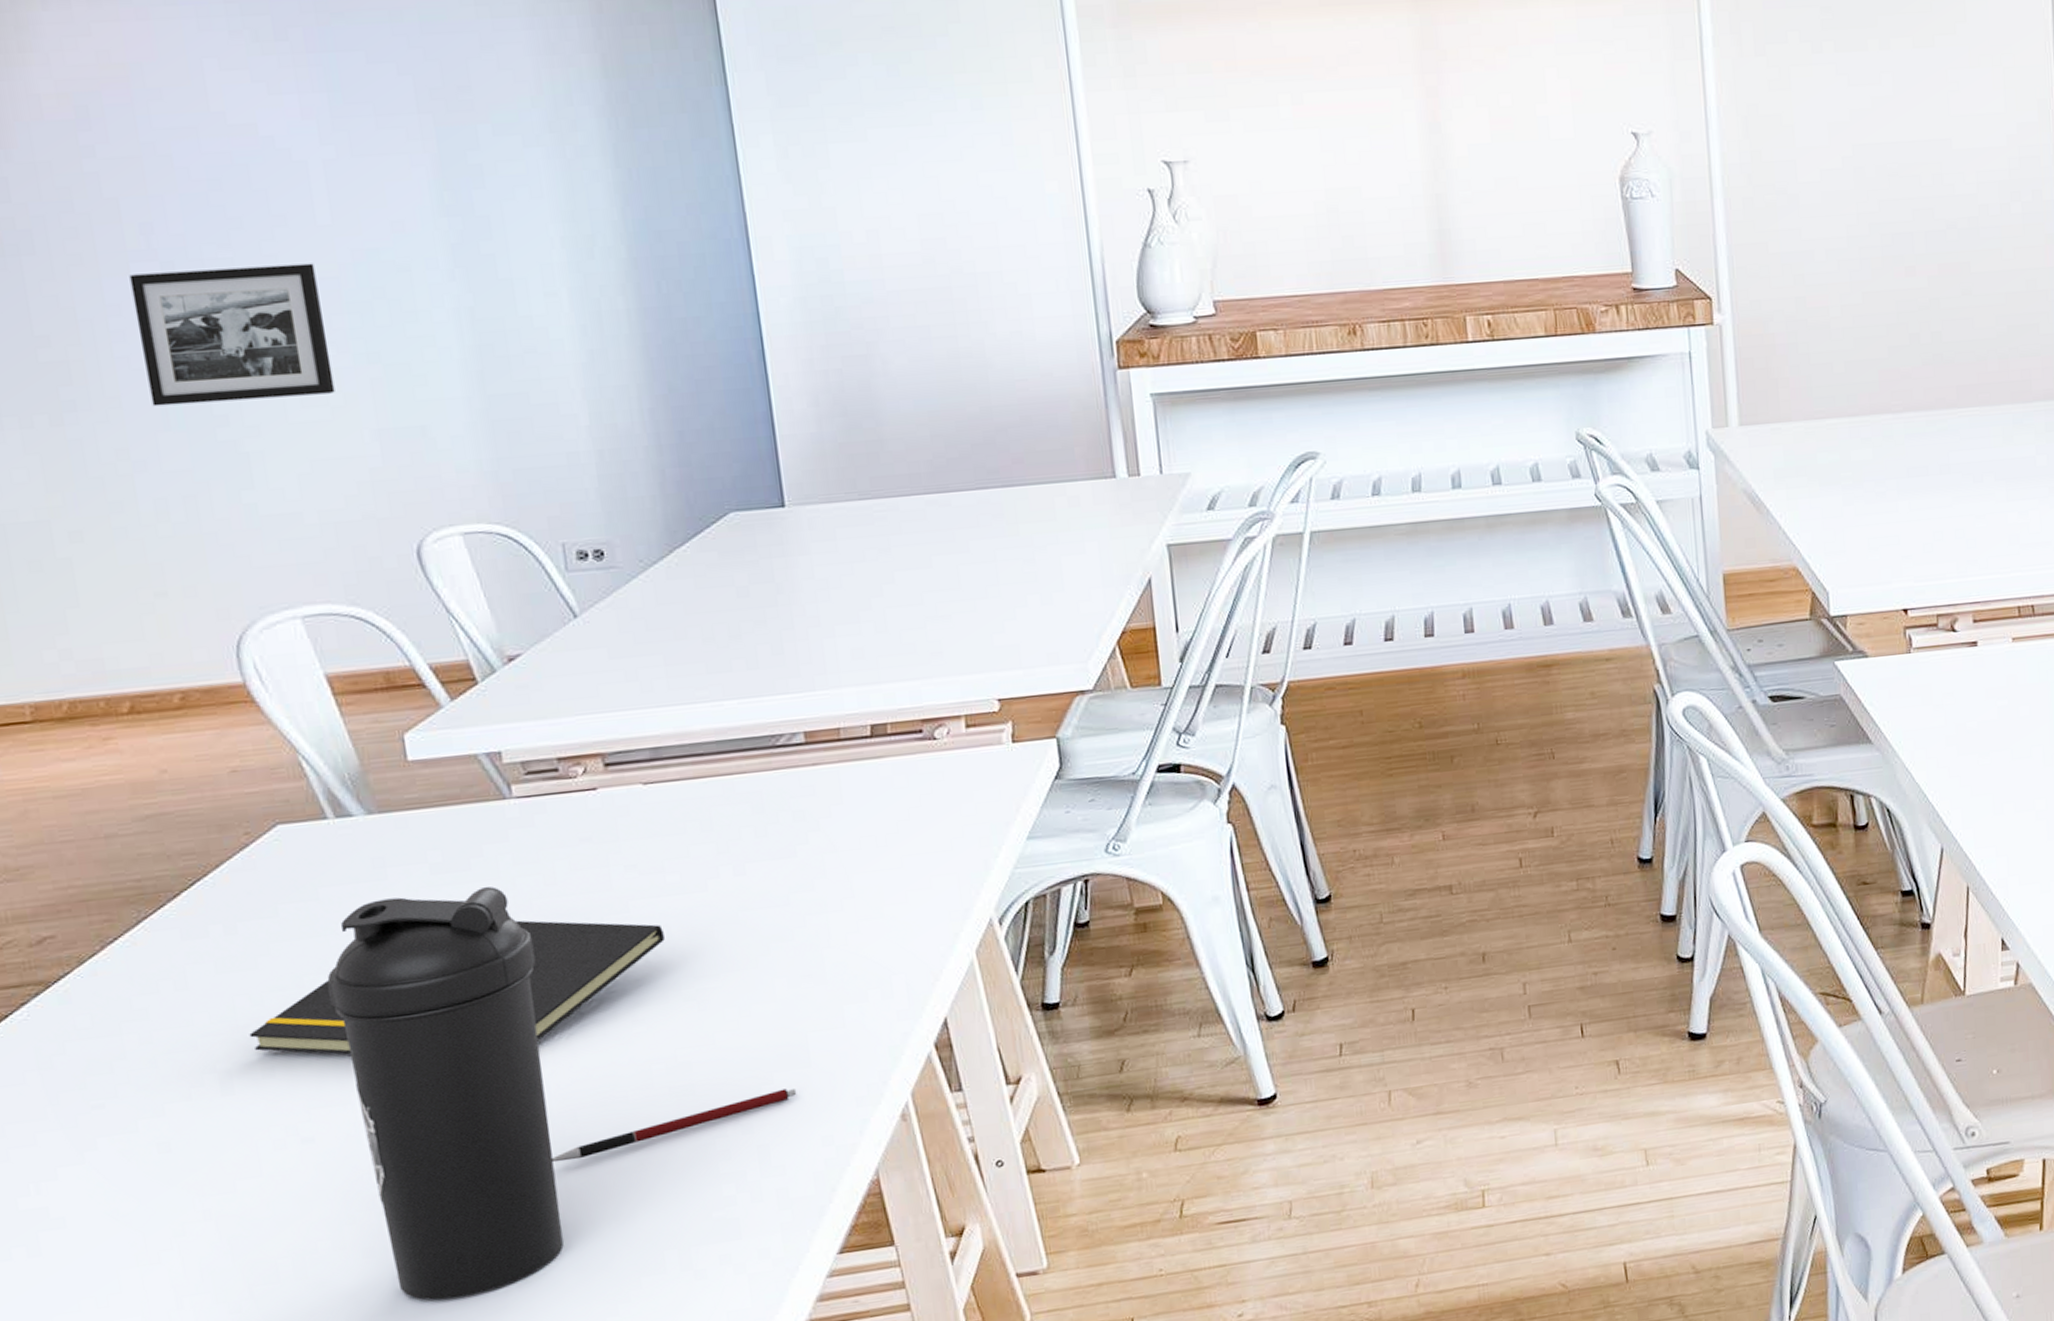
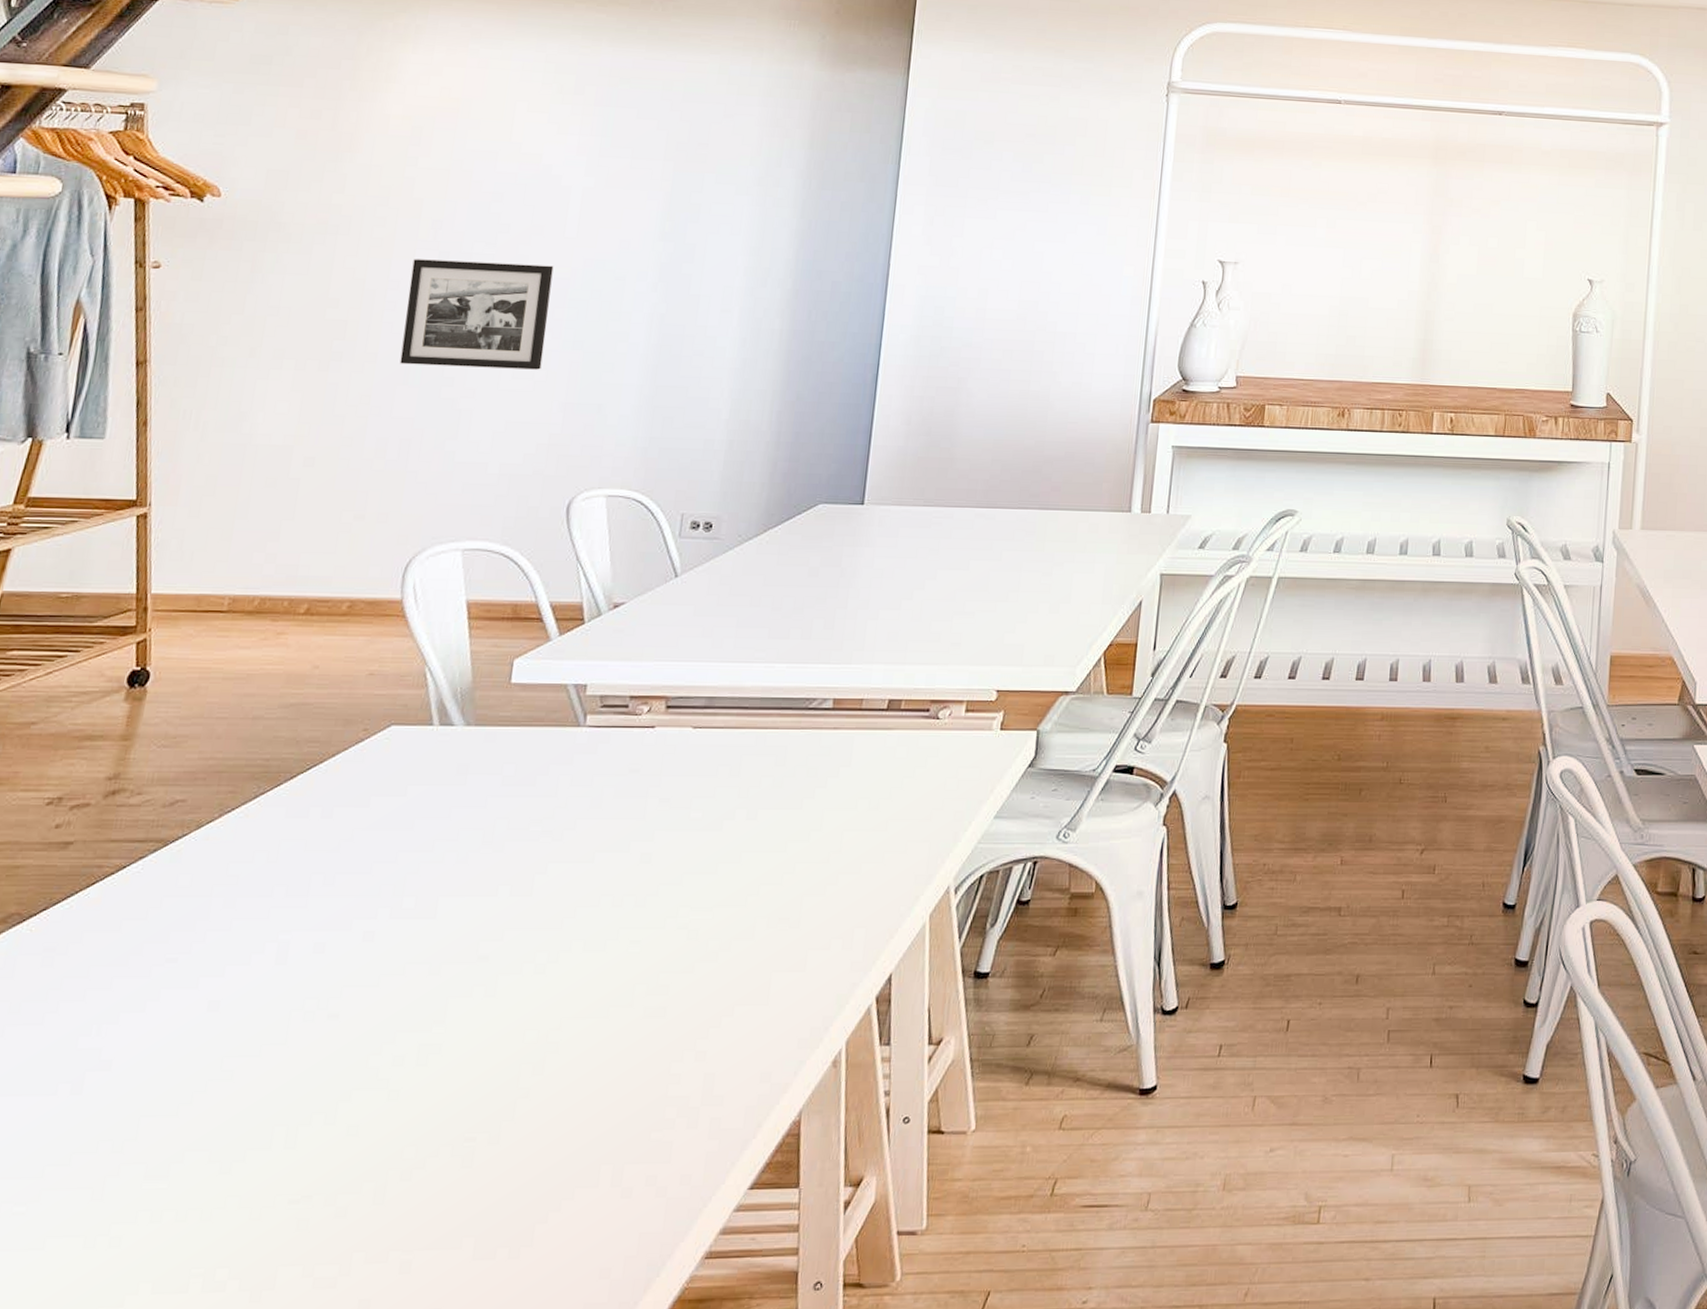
notepad: present [249,920,665,1055] -> none [314,836,677,949]
water bottle: present [327,887,564,1301] -> none [369,802,568,1186]
pen: present [551,1089,797,1163] -> none [529,1022,751,1066]

